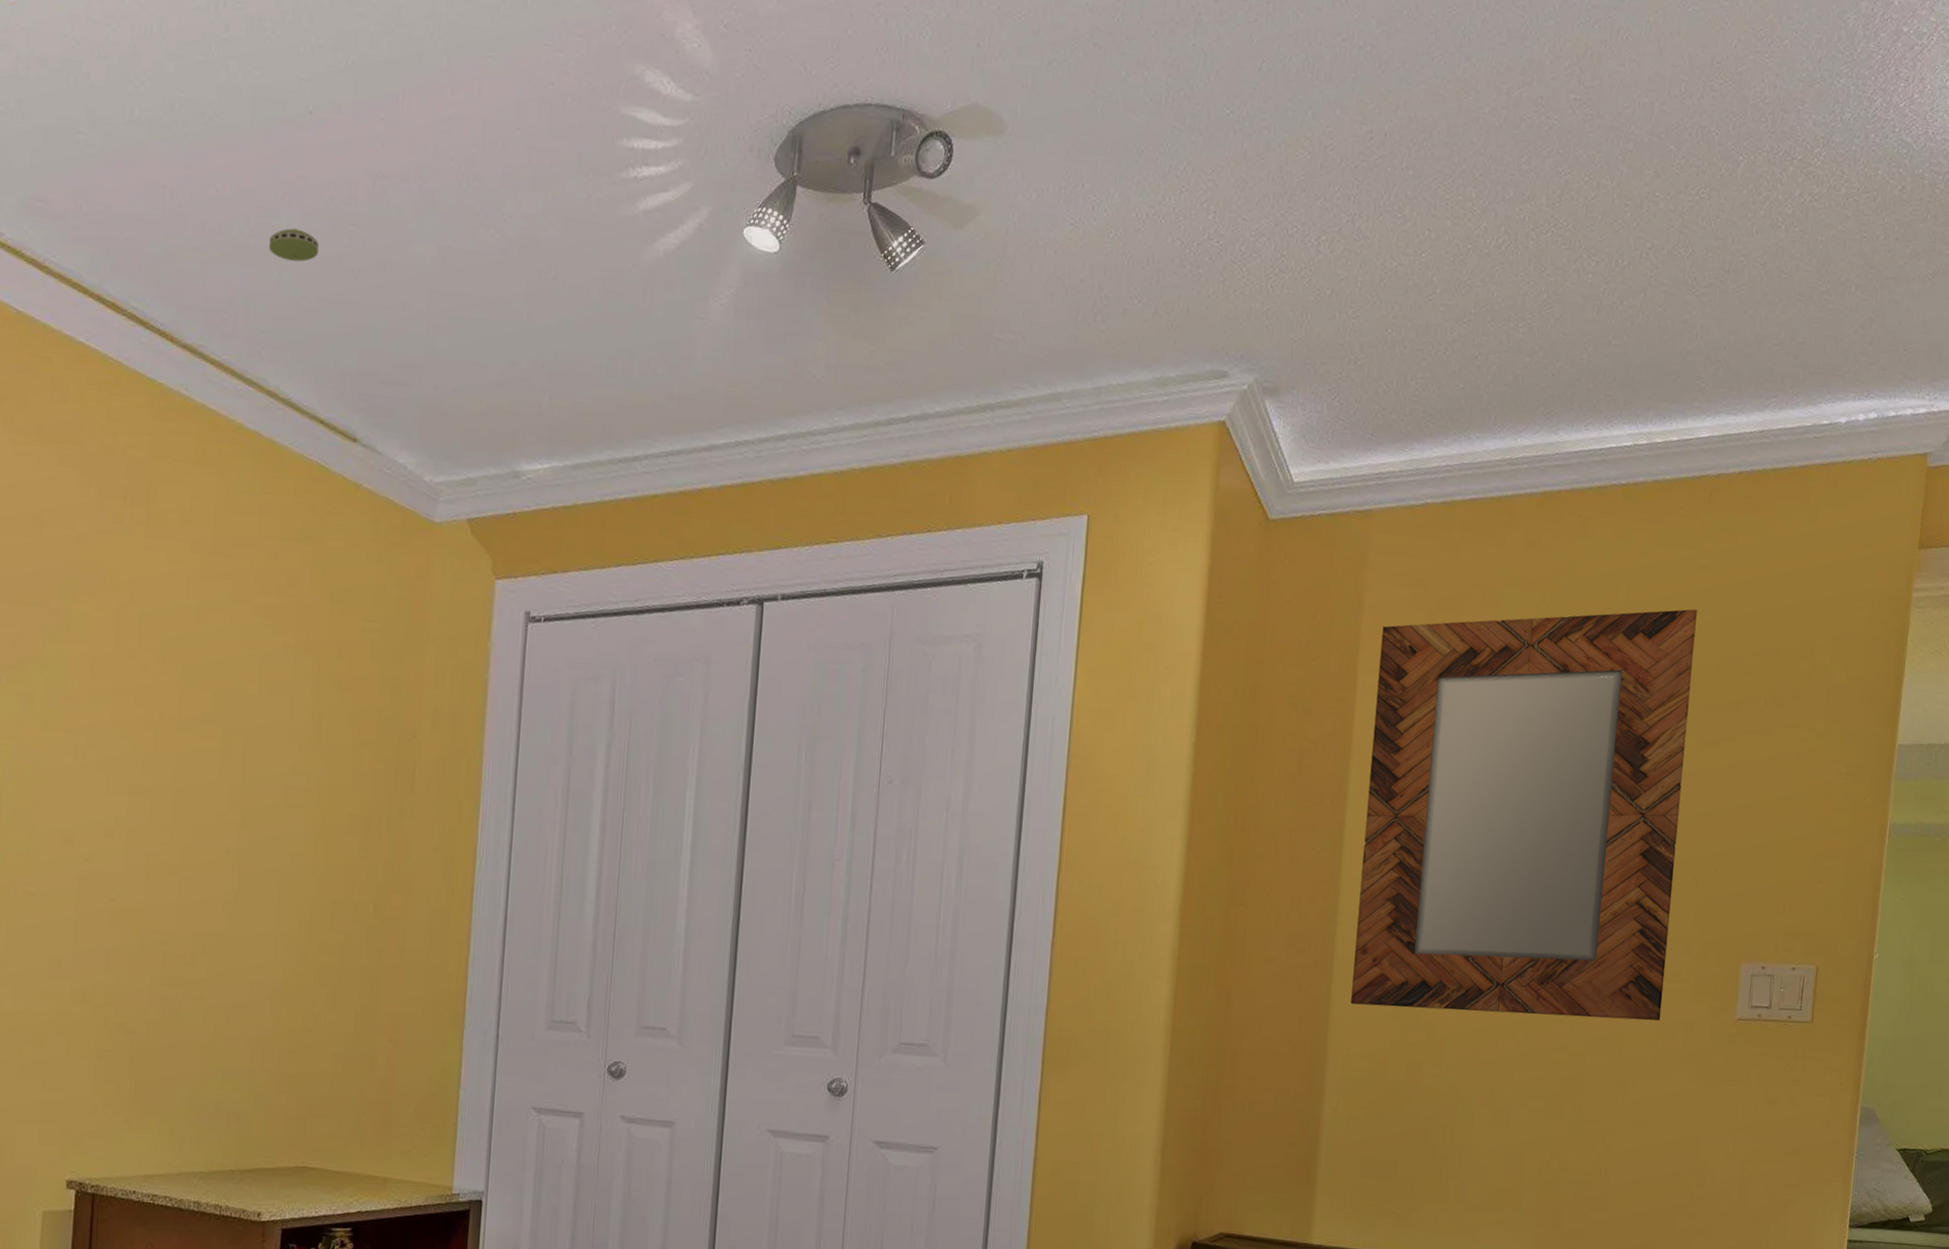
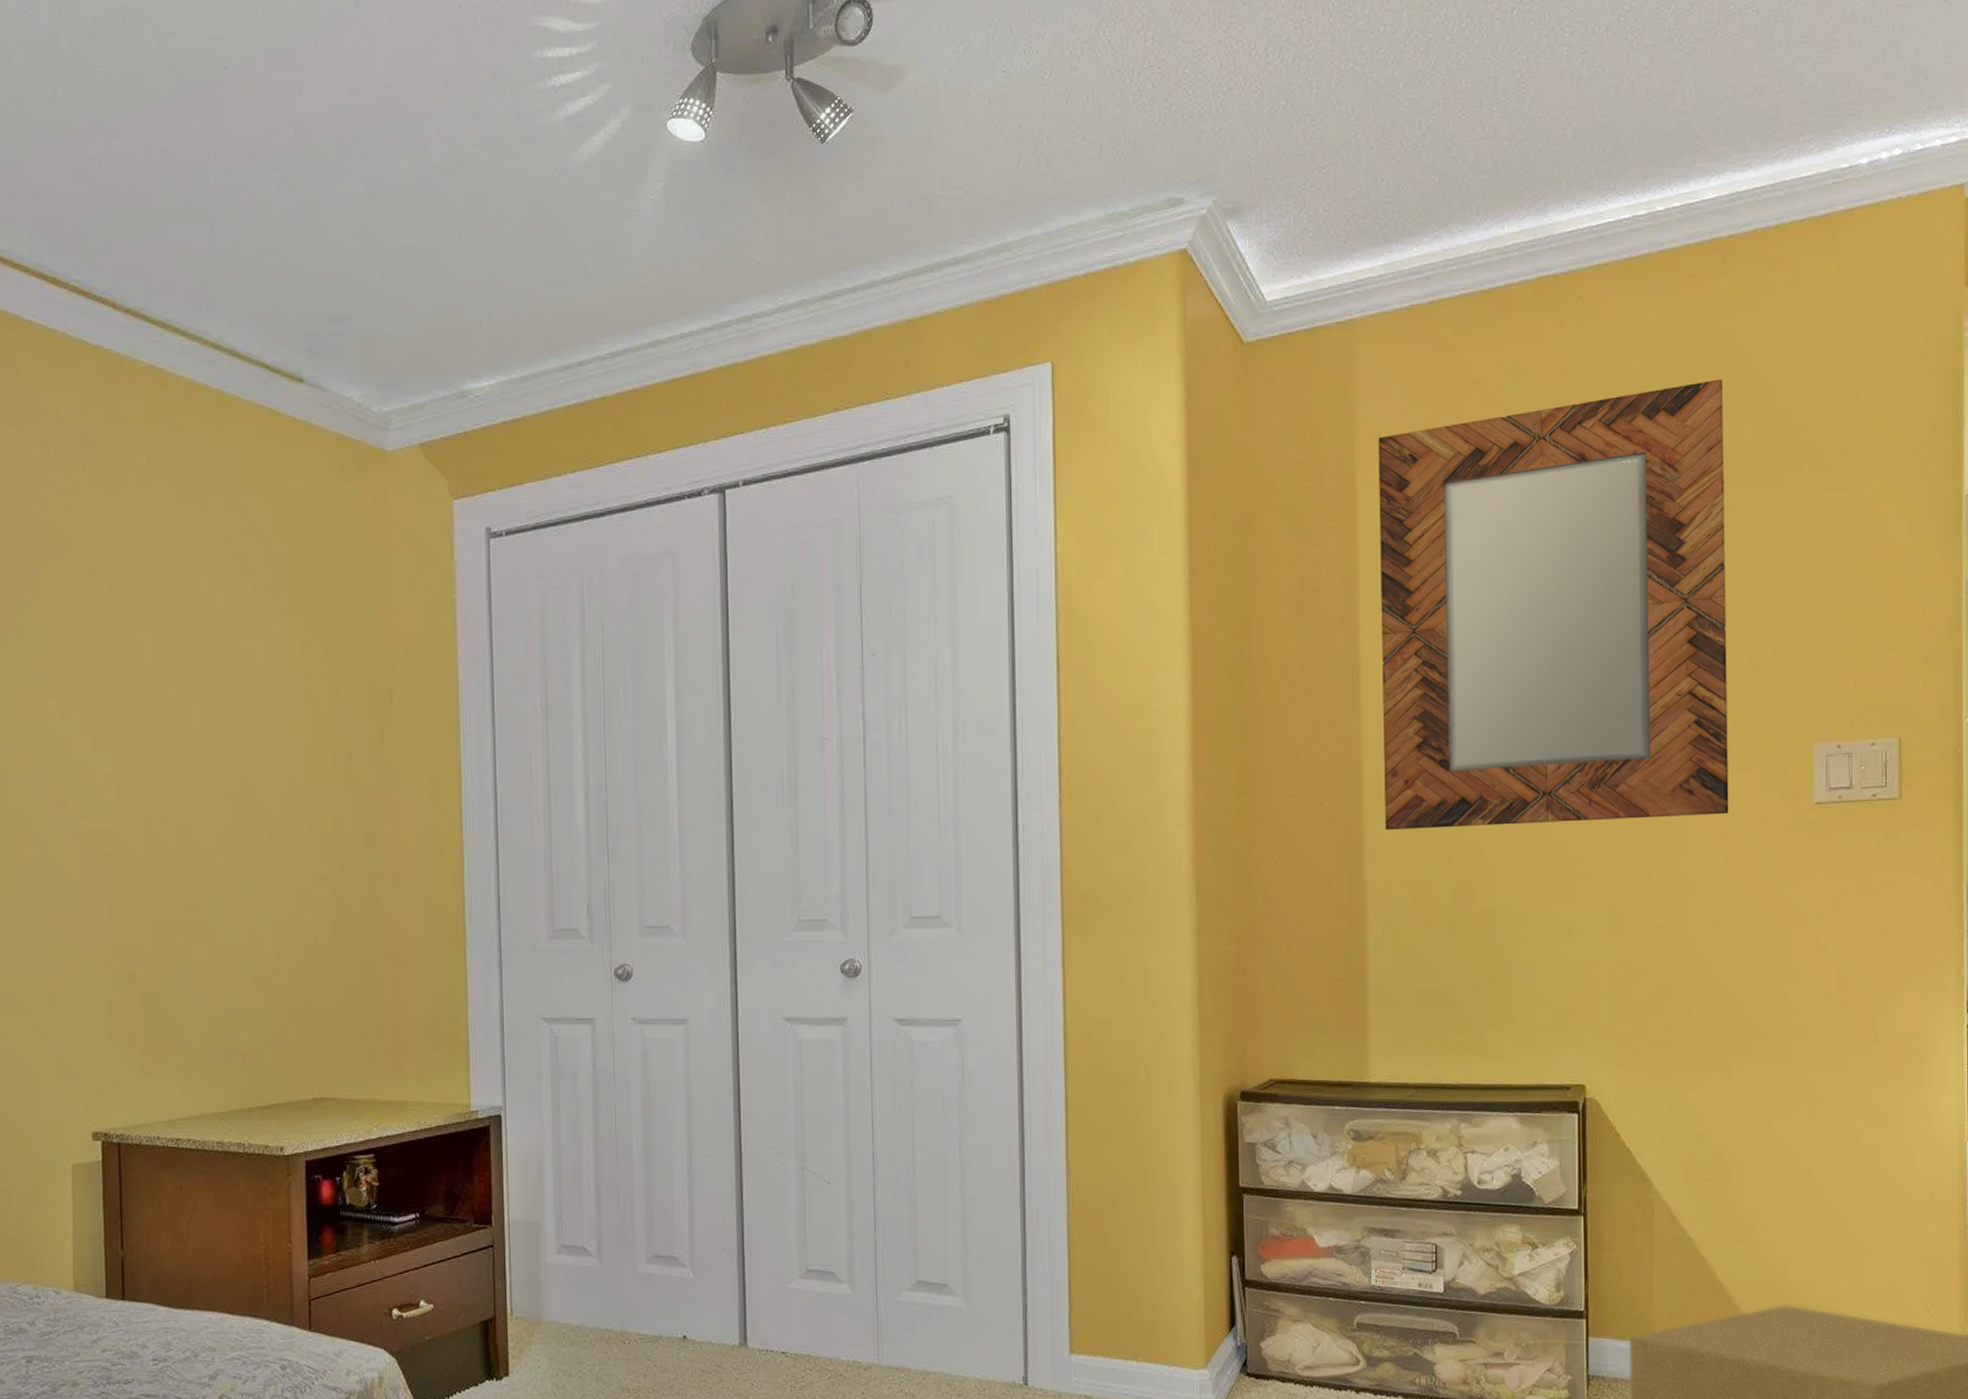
smoke detector: present [268,228,319,262] -> none [198,183,247,214]

